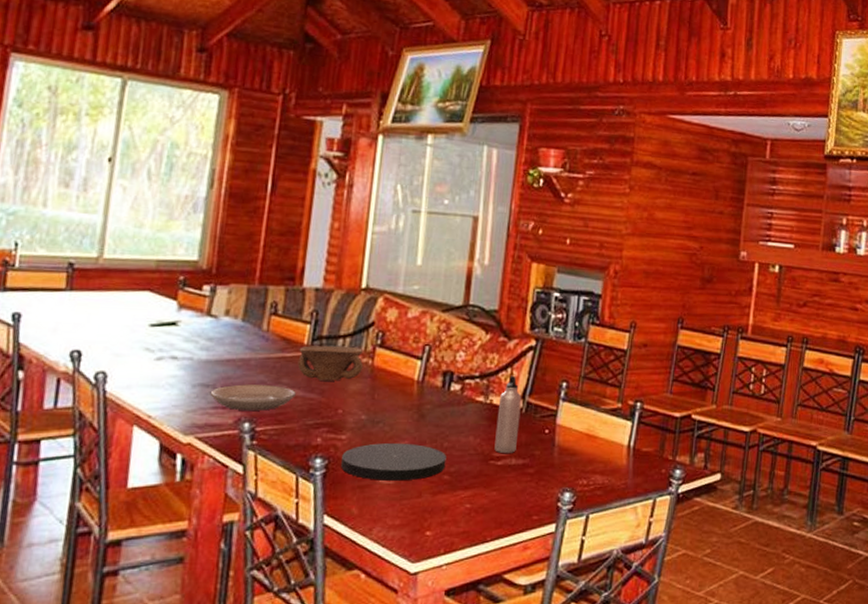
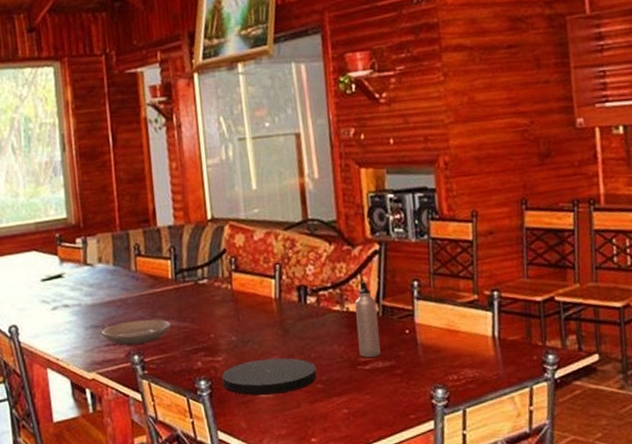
bowl: present [297,345,364,381] -> none [166,275,225,310]

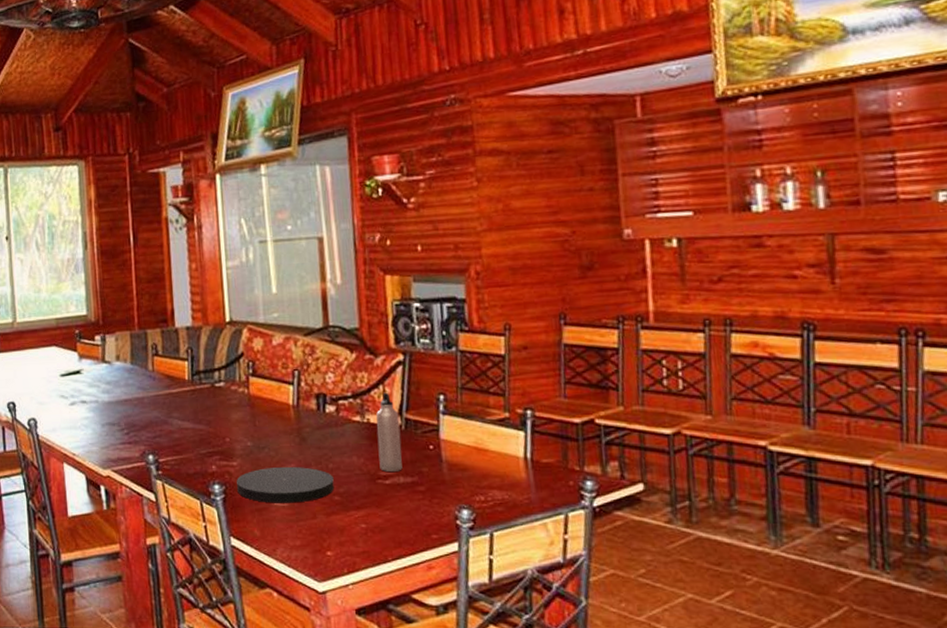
plate: present [101,319,171,345] -> none [117,420,187,444]

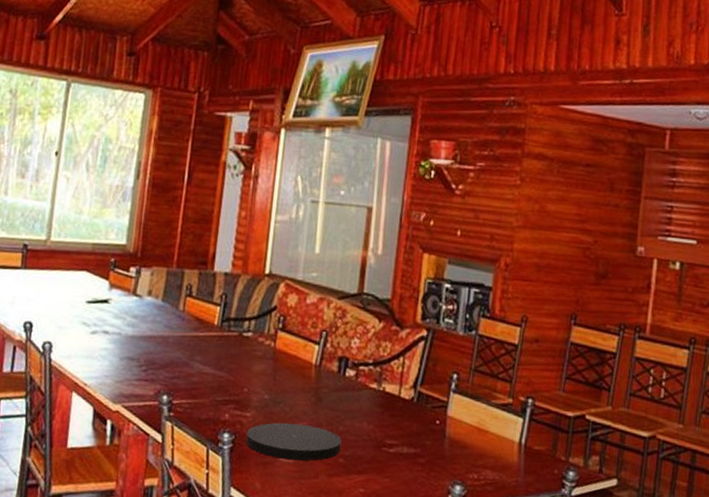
water bottle: present [376,392,403,472] -> none [387,364,414,442]

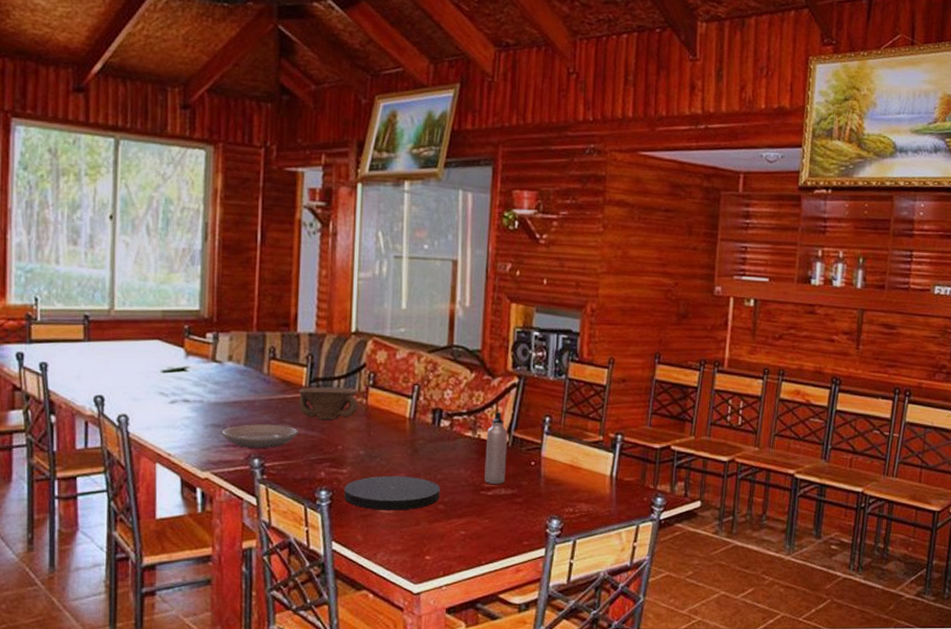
plate: none [135,359,207,385] -> present [221,424,298,448]
bowl: none [209,326,267,361] -> present [298,386,359,420]
water bottle: none [387,364,414,442] -> present [484,411,508,484]

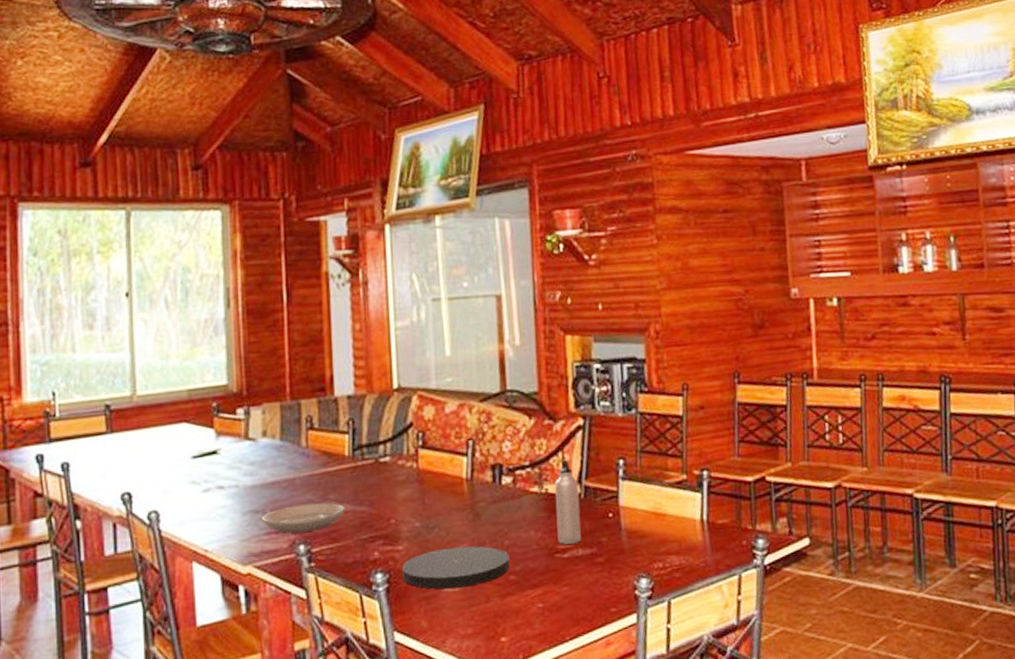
bowl: present [298,386,359,420] -> none [341,452,409,492]

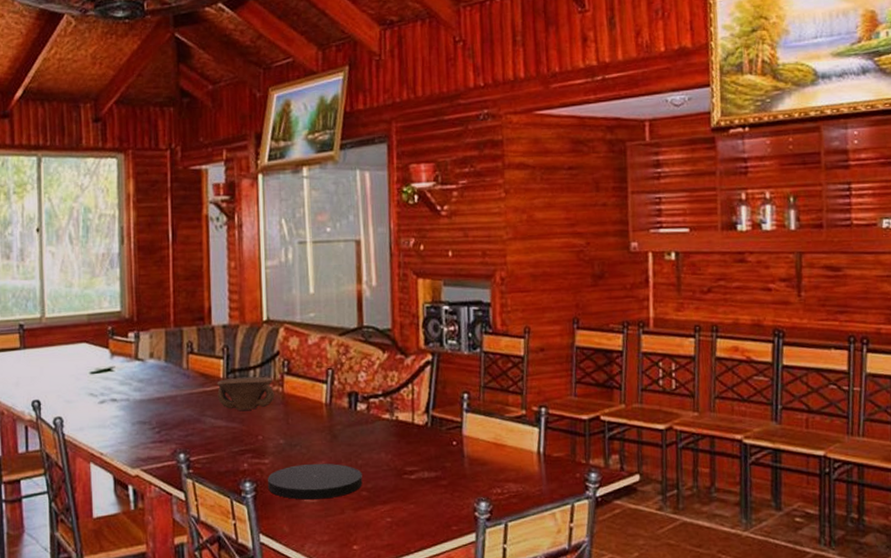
plate: present [261,502,345,533] -> none [147,418,220,443]
bowl: none [341,452,409,492] -> present [217,376,275,410]
water bottle: present [555,459,581,545] -> none [404,391,428,467]

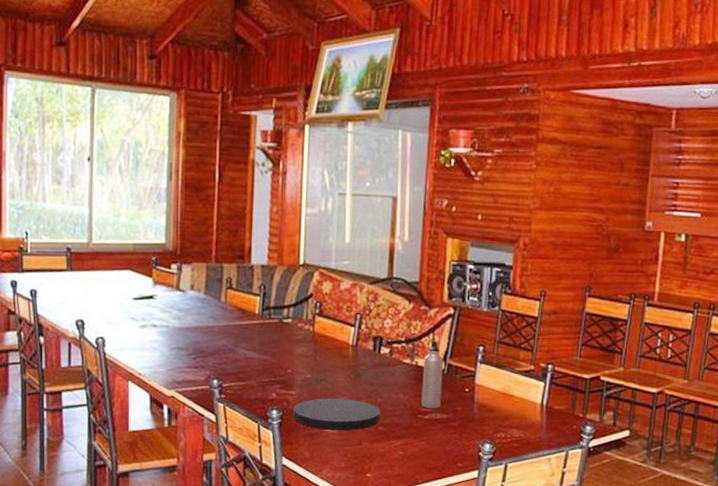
bowl: present [217,376,275,410] -> none [252,314,306,345]
water bottle: none [404,391,428,467] -> present [421,340,444,409]

